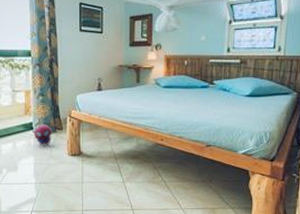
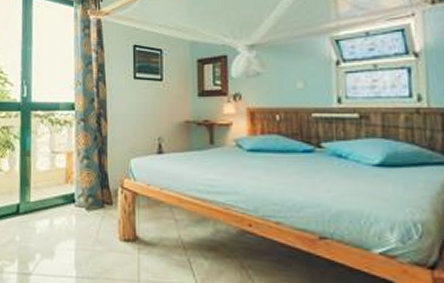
plush toy: present [33,123,53,146] -> none [75,194,100,226]

